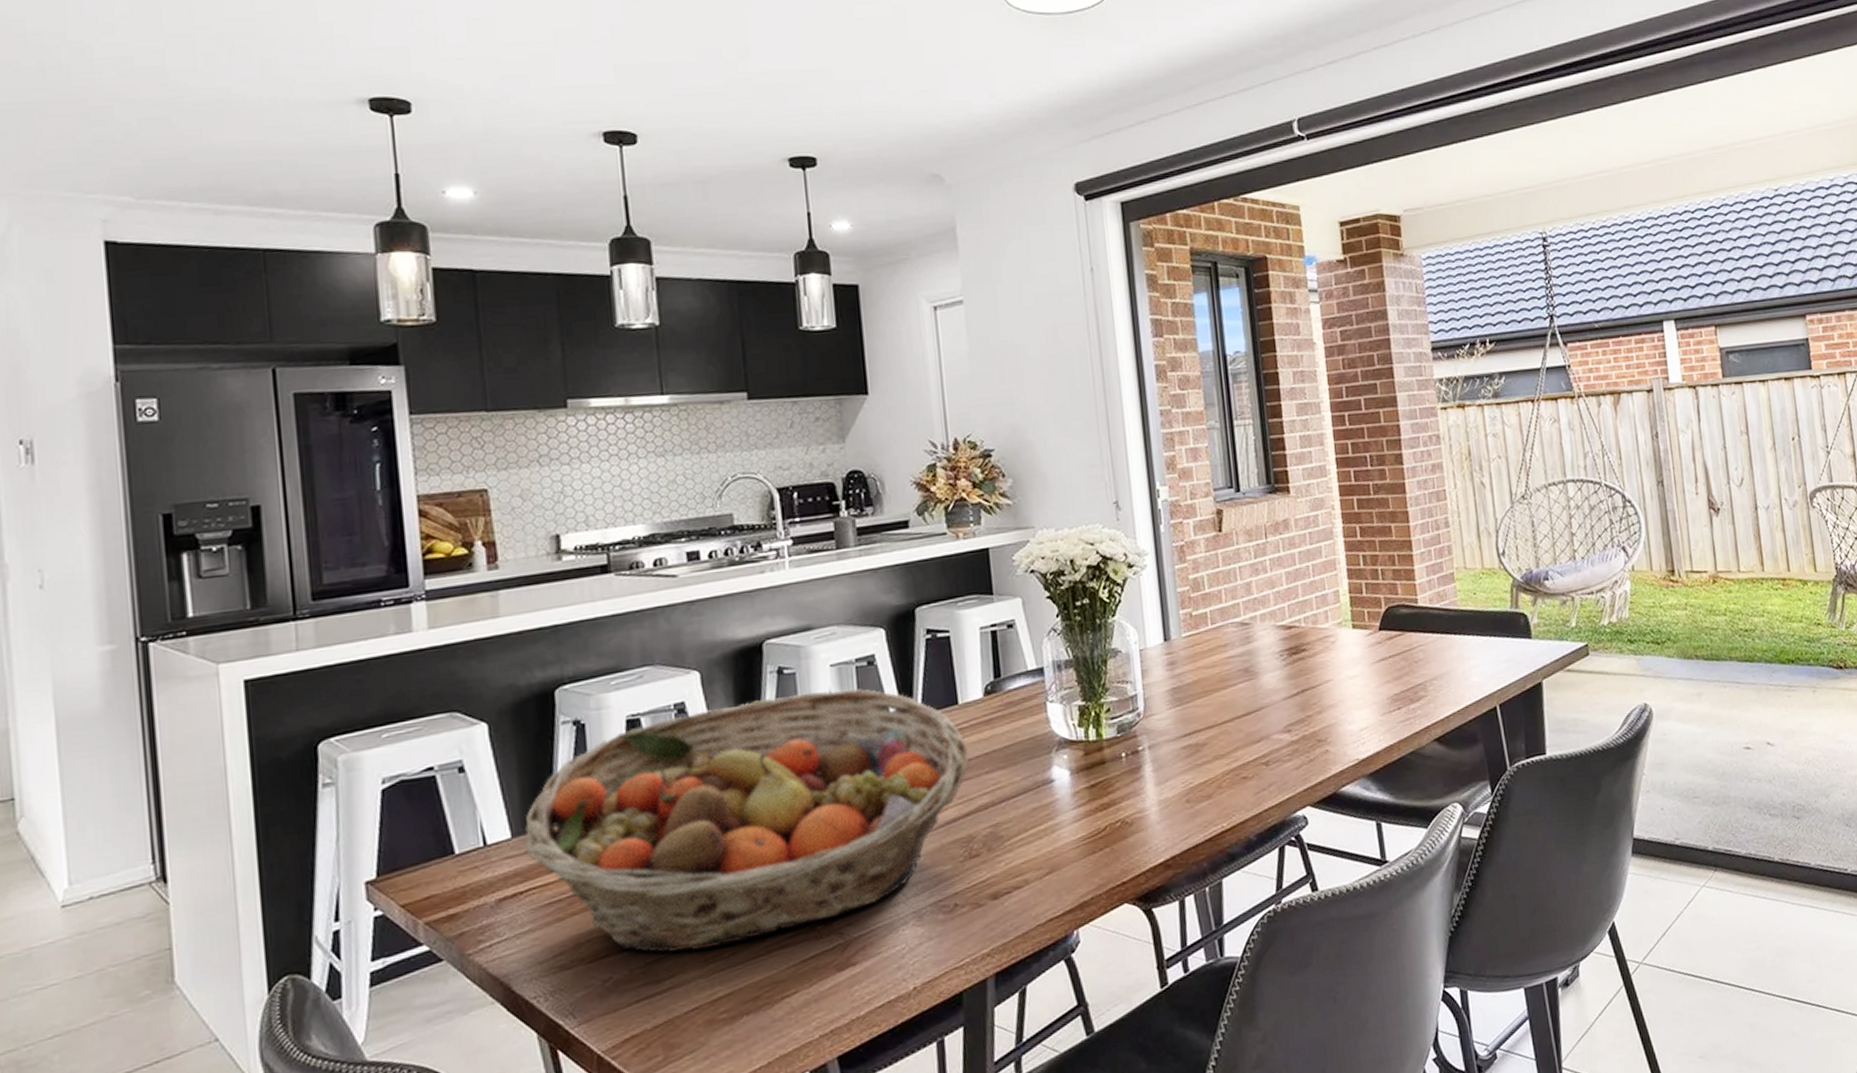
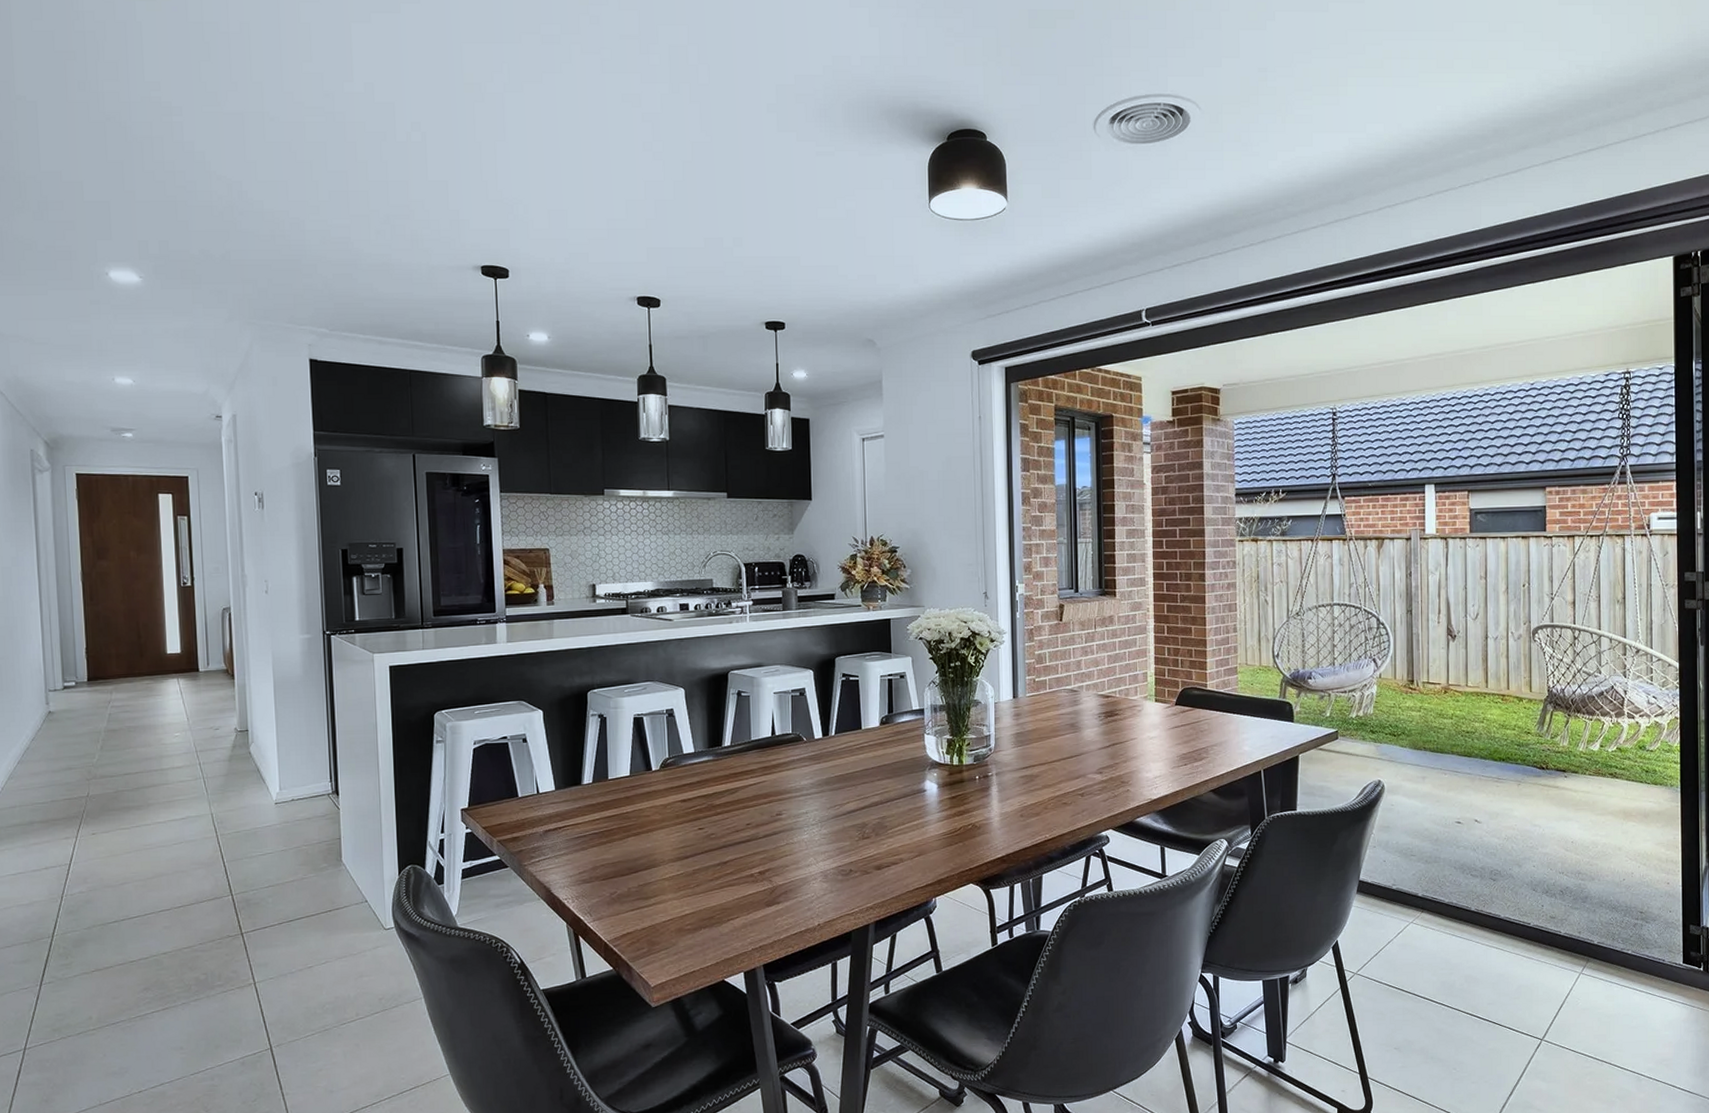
fruit basket: present [524,688,970,953] -> none [563,710,867,880]

